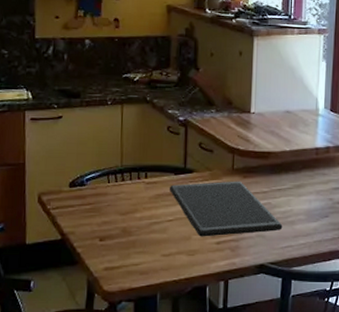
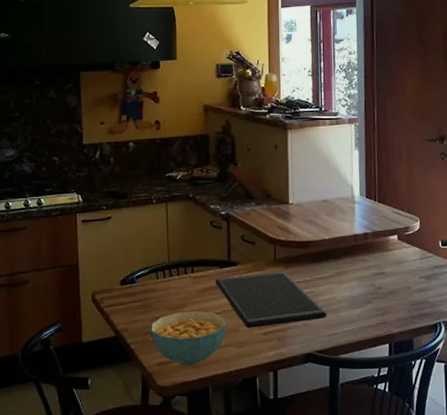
cereal bowl: none [99,216,178,272] -> present [151,310,226,366]

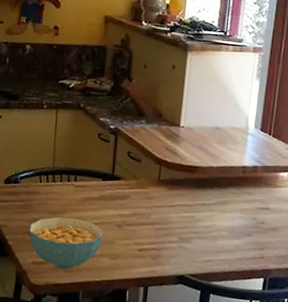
cutting board: present [215,271,327,328] -> none [96,189,205,245]

